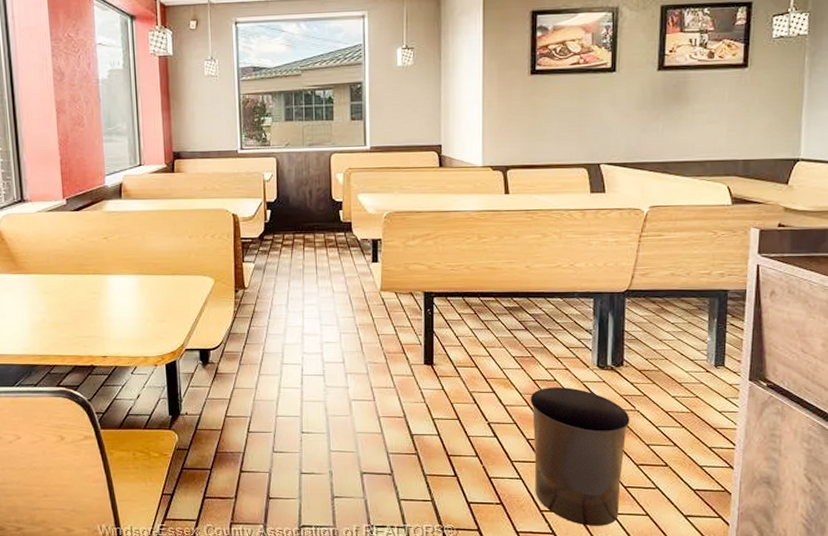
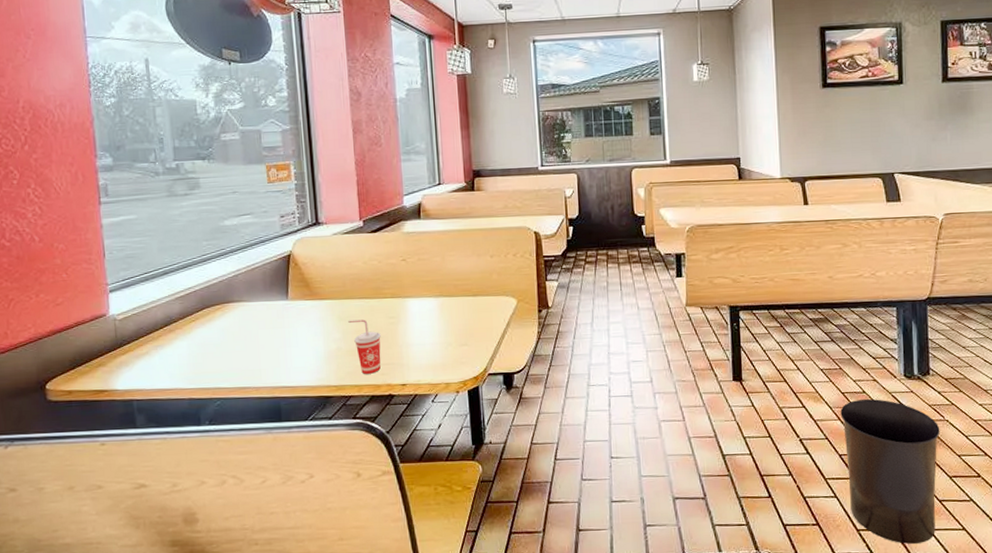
beverage cup: none [52,294,83,345] -> present [348,319,381,374]

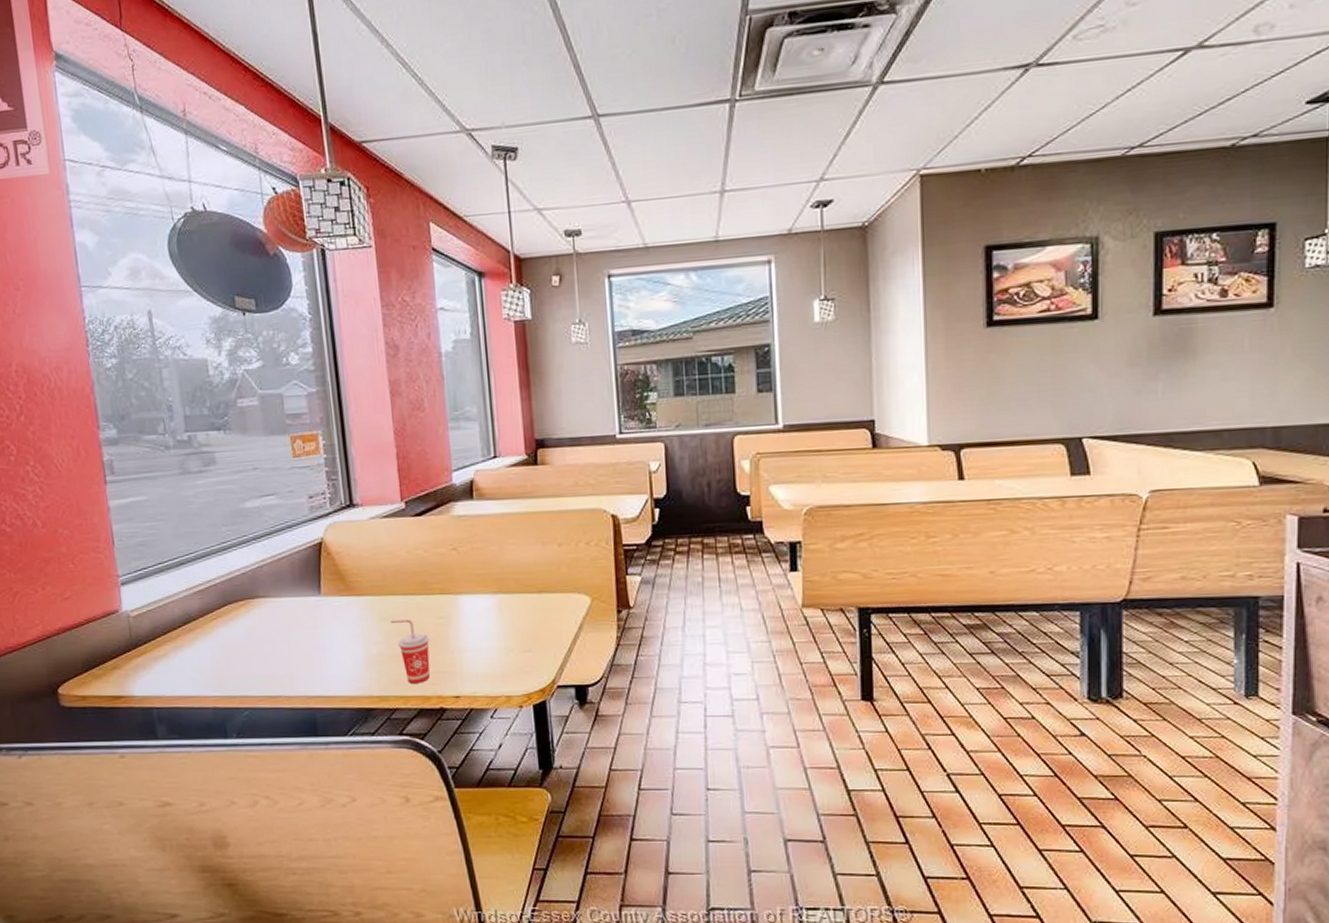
waste bin: present [840,398,940,544] -> none [1001,726,1134,907]

